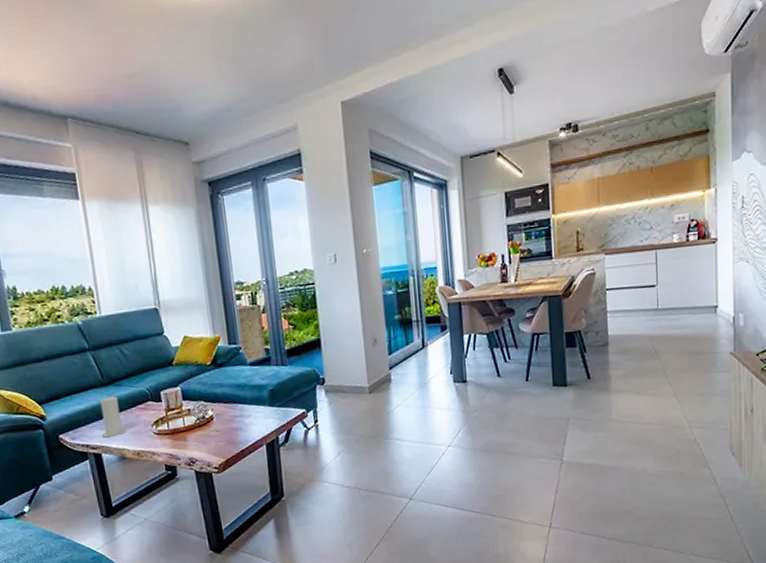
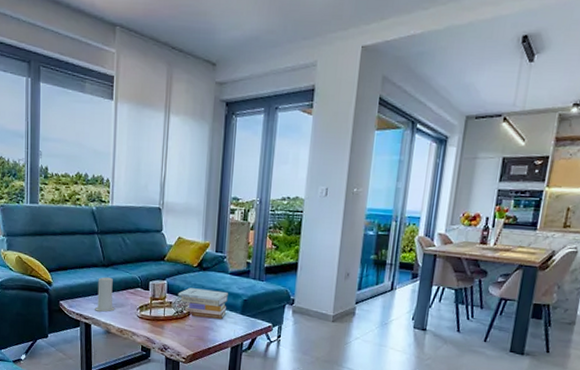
books: none [195,385,254,420] -> present [178,288,228,320]

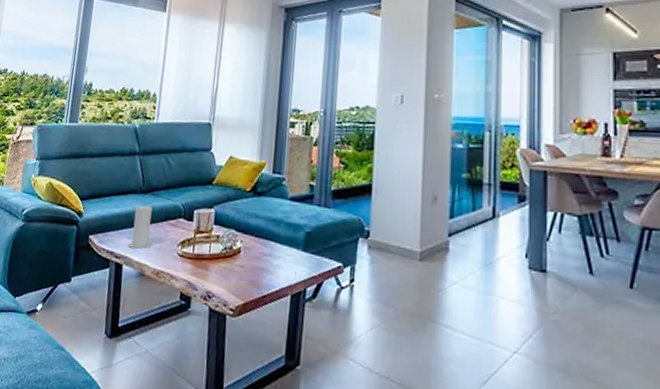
books: present [178,288,228,320] -> none [227,217,288,258]

